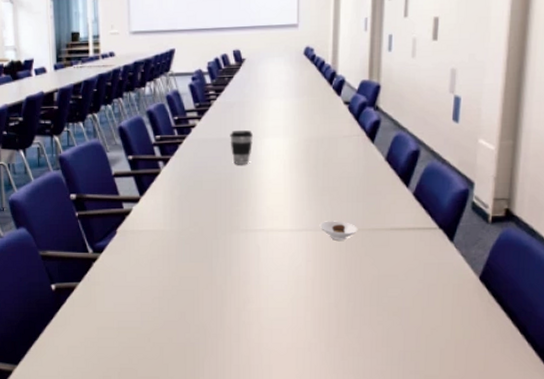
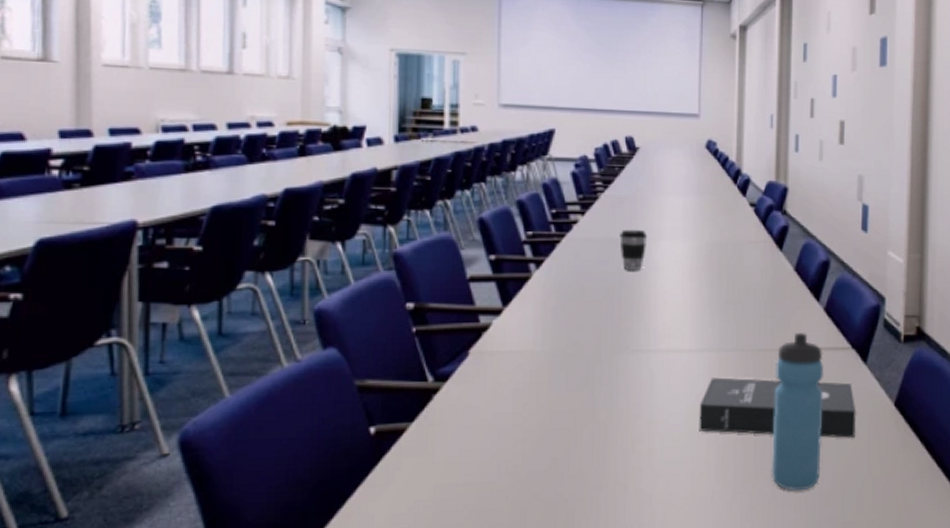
booklet: none [298,252,442,306] -> present [699,377,856,438]
saucer: present [319,221,358,241] -> none [723,339,767,363]
water bottle: none [360,215,412,348] -> present [771,333,824,491]

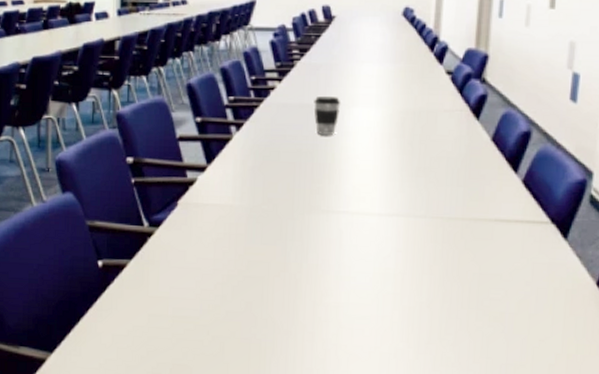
booklet: present [699,377,856,438] -> none [384,242,553,313]
water bottle: present [771,333,824,491] -> none [456,204,519,359]

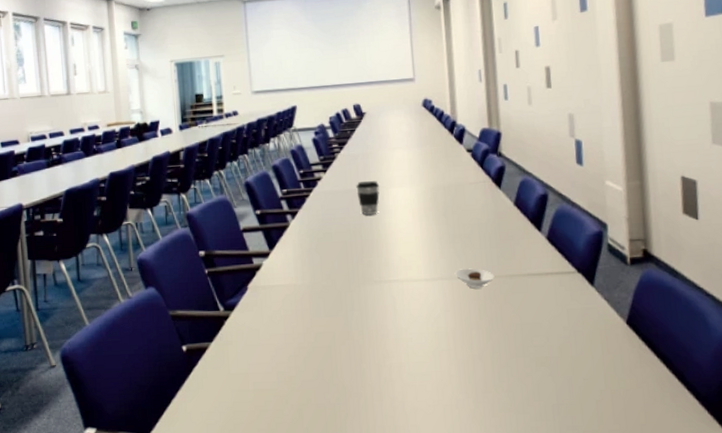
saucer: none [412,206,457,230] -> present [454,268,495,289]

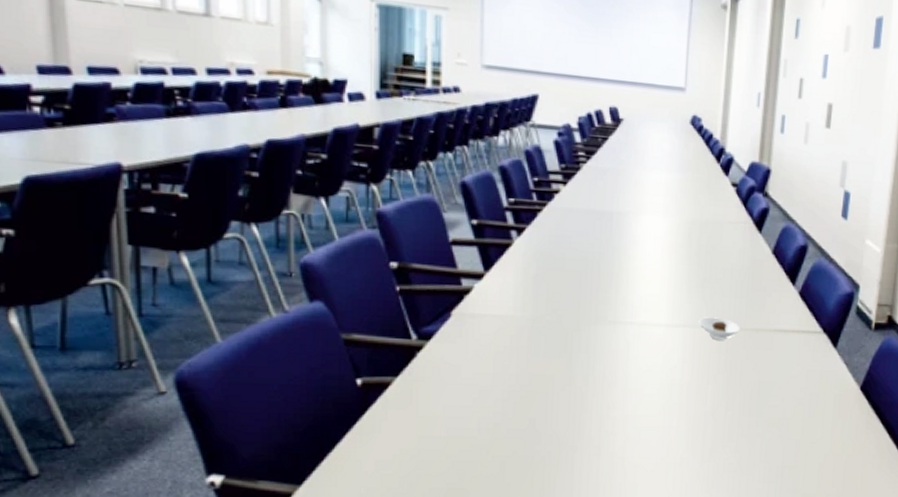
coffee cup: present [356,181,380,215] -> none [600,202,629,243]

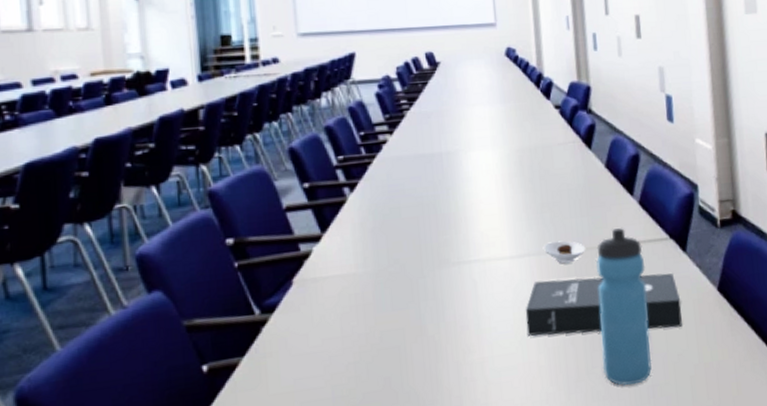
booklet: none [671,352,823,417] -> present [525,273,682,336]
water bottle: none [738,314,795,463] -> present [596,228,652,385]

